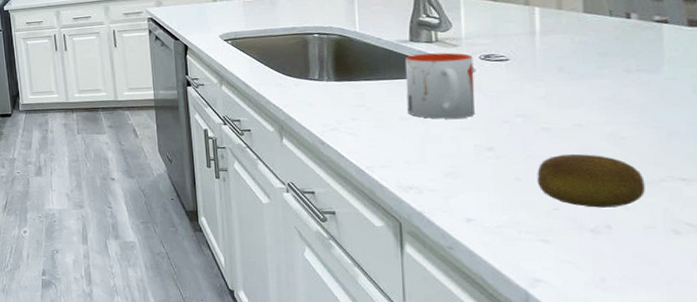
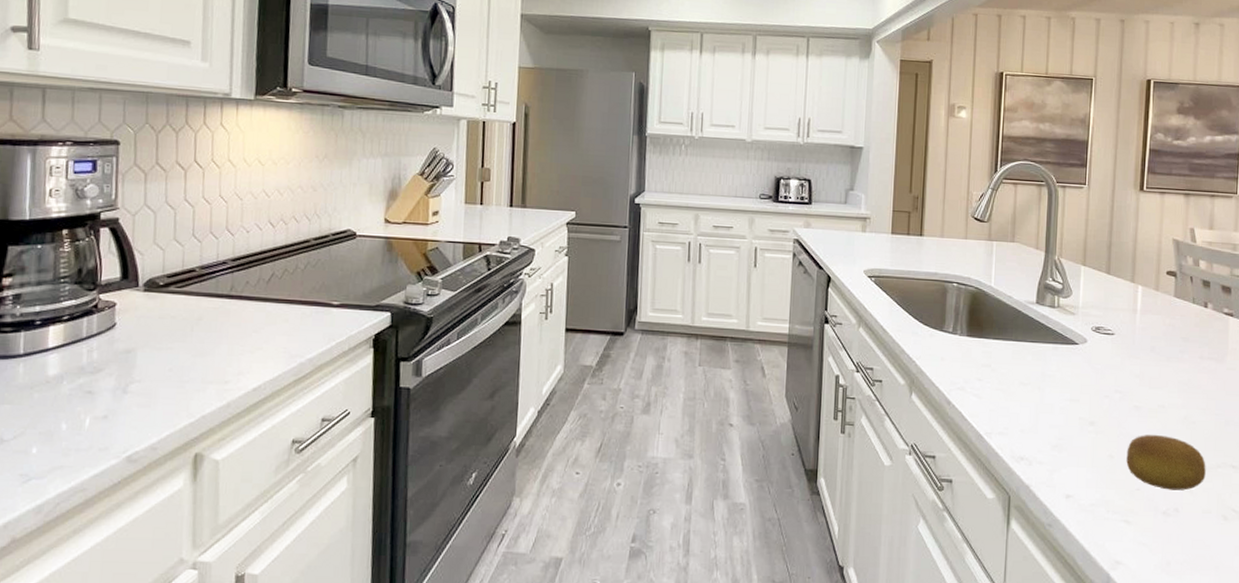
mug: present [404,52,475,119] -> none [1027,318,1086,389]

